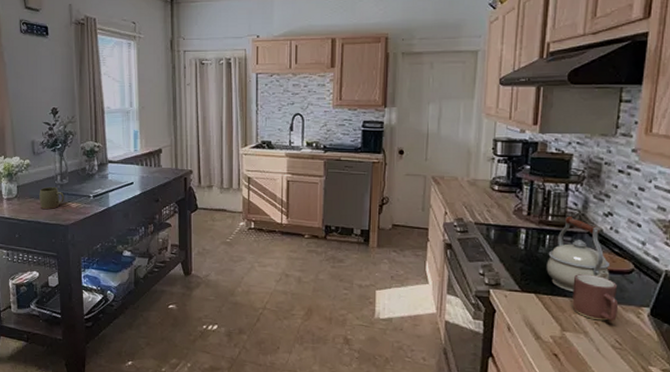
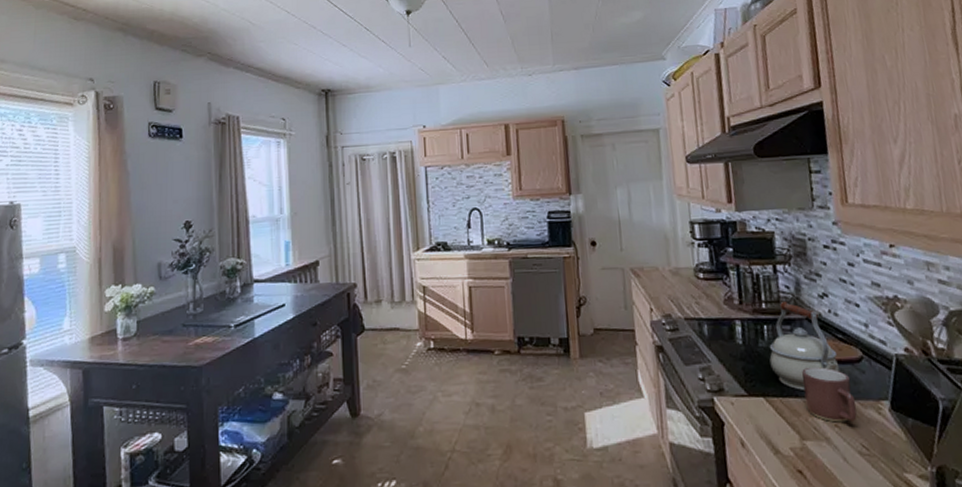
mug: present [39,186,64,209] -> none [165,317,198,348]

